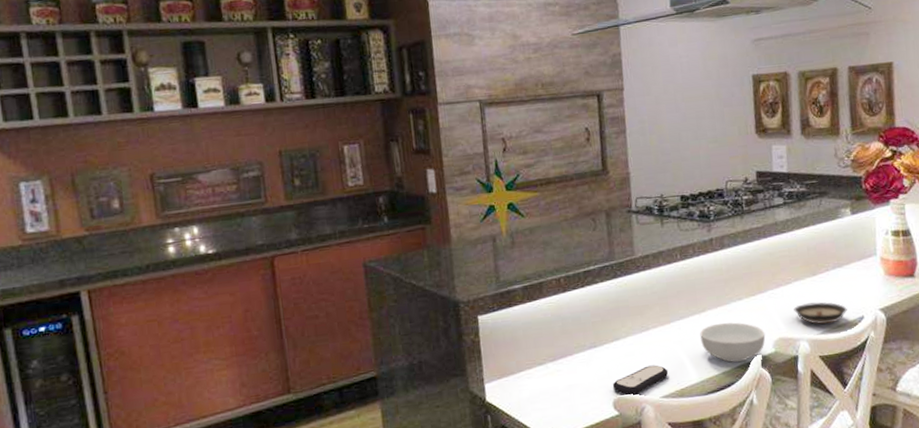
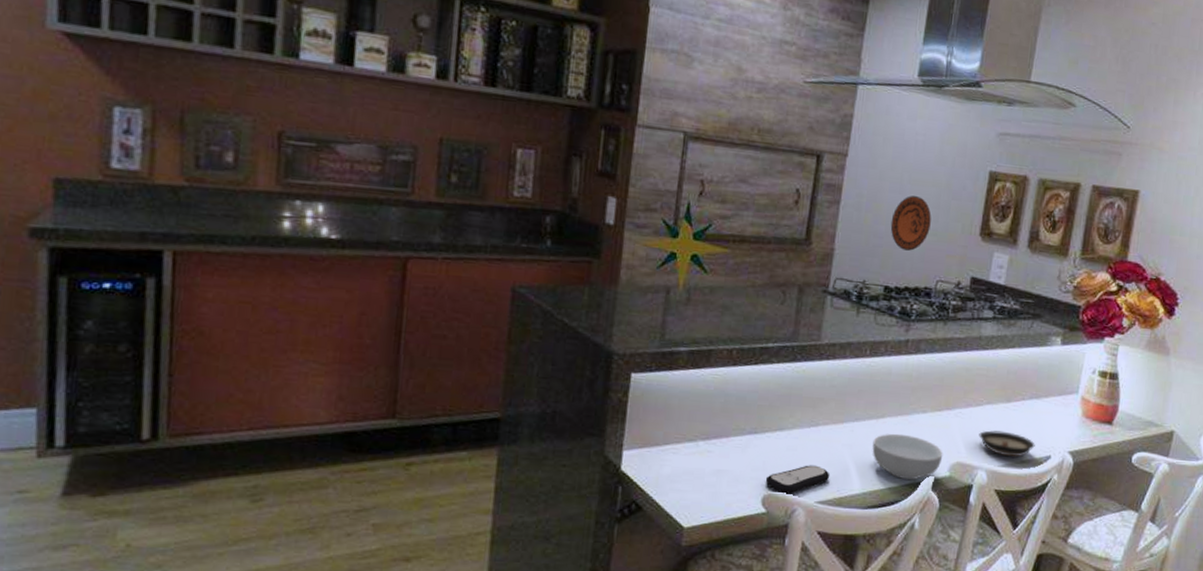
decorative plate: none [674,111,710,161] -> present [890,196,932,251]

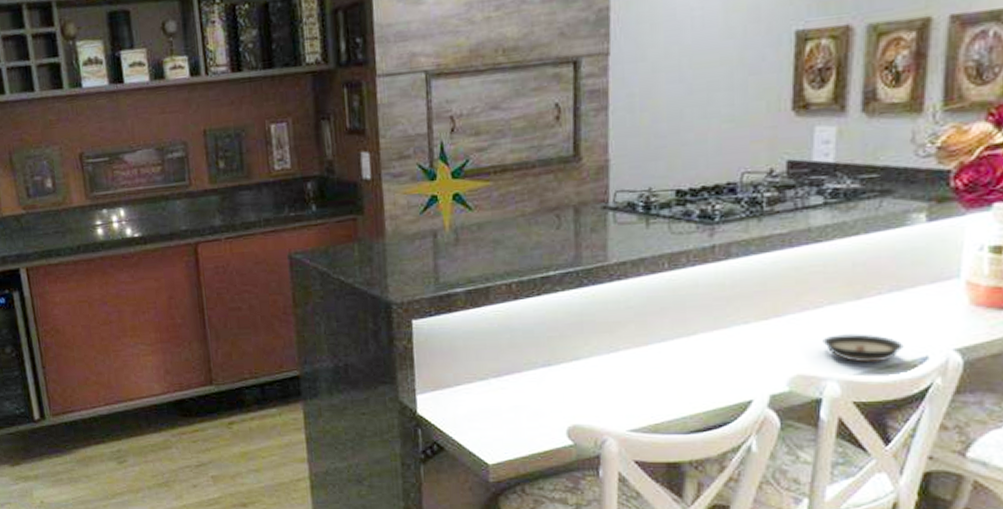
remote control: present [765,465,830,494] -> none [567,392,641,425]
cereal bowl: present [872,433,943,481] -> none [686,350,778,400]
decorative plate: present [890,196,932,251] -> none [673,81,725,146]

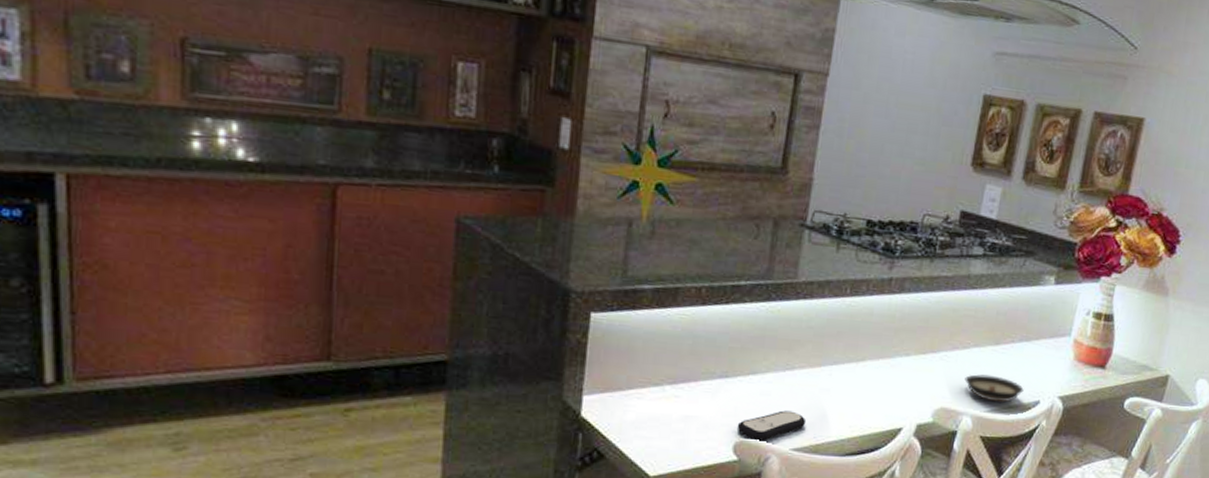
remote control: none [567,392,641,425] -> present [737,410,807,441]

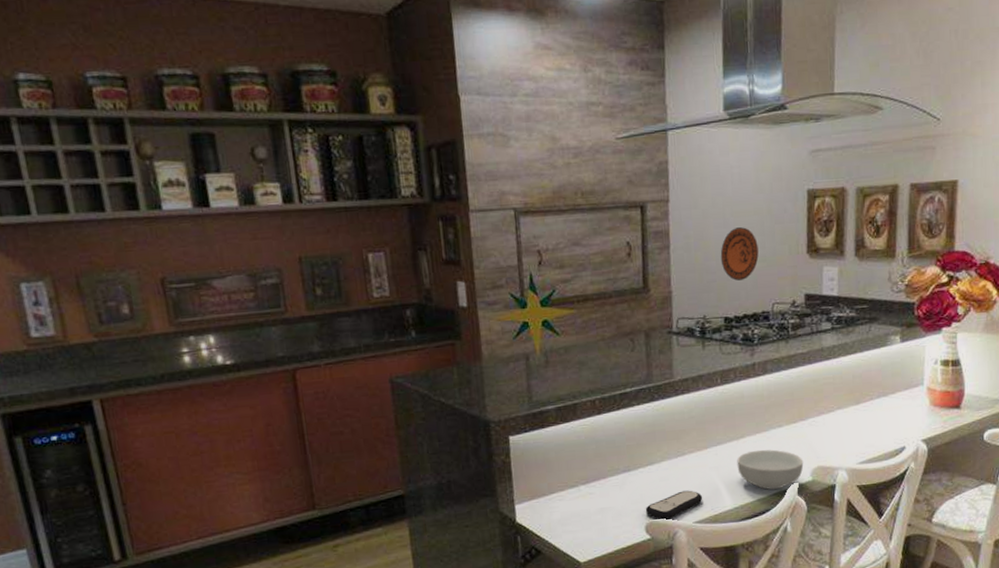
cereal bowl: none [851,377,927,427] -> present [737,449,804,490]
decorative plate: none [874,121,920,182] -> present [720,227,759,281]
saucer: present [965,374,1024,403] -> none [834,431,889,454]

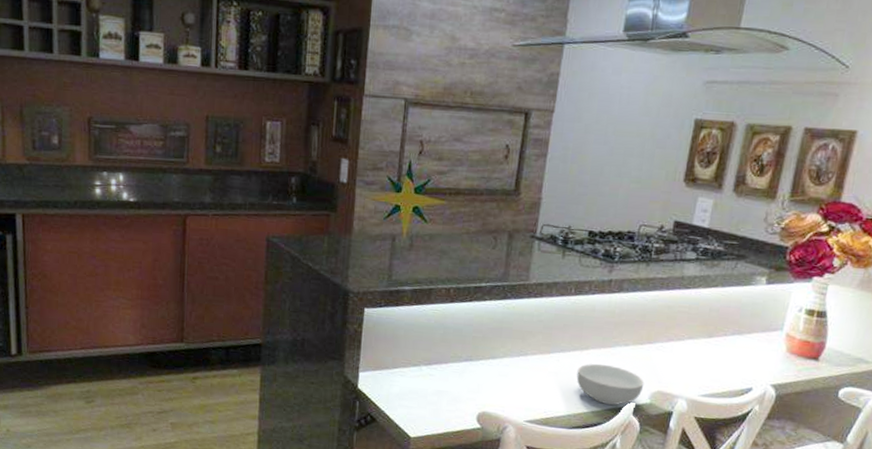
remote control: present [645,490,703,520] -> none [480,389,538,414]
decorative plate: present [720,227,759,281] -> none [595,146,635,198]

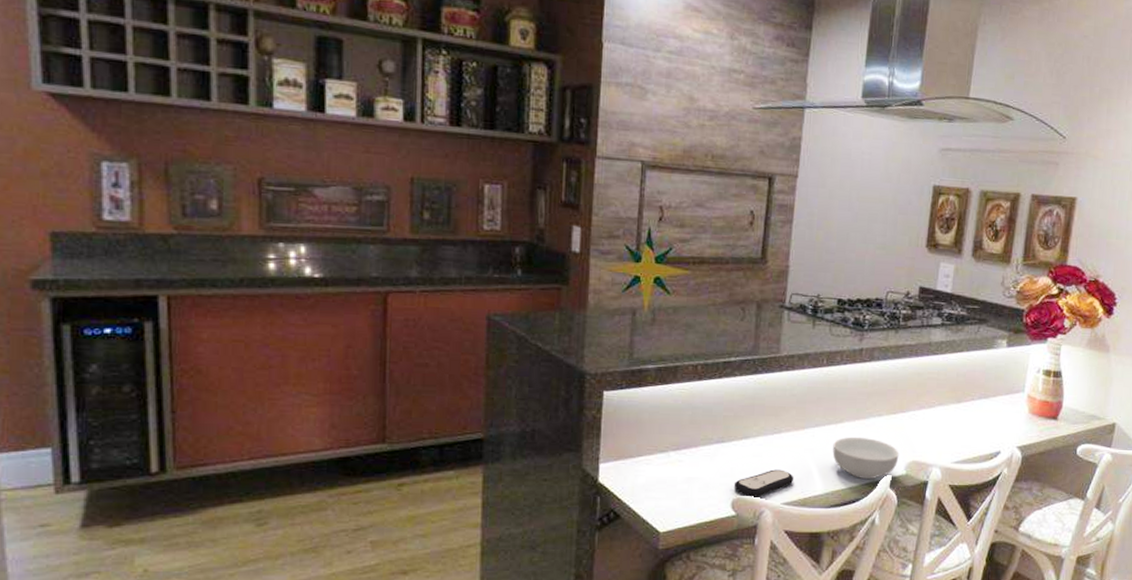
remote control: none [480,389,538,414] -> present [733,469,794,497]

